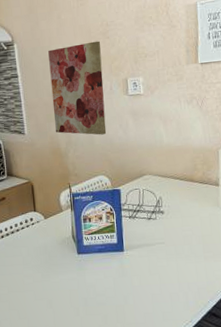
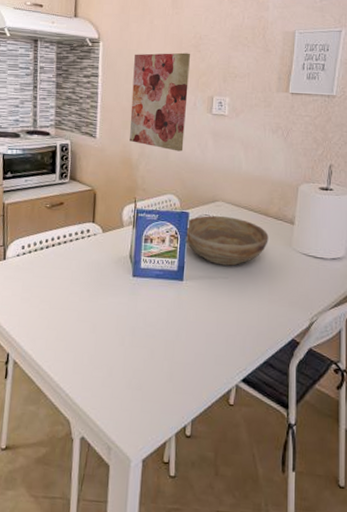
bowl: none [119,187,197,233] -> present [185,215,269,266]

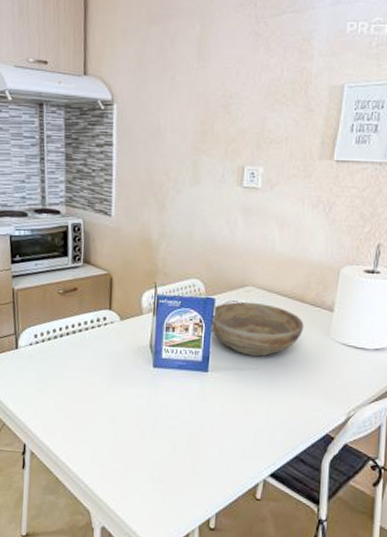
wall art: present [130,52,190,152] -> none [149,114,218,231]

